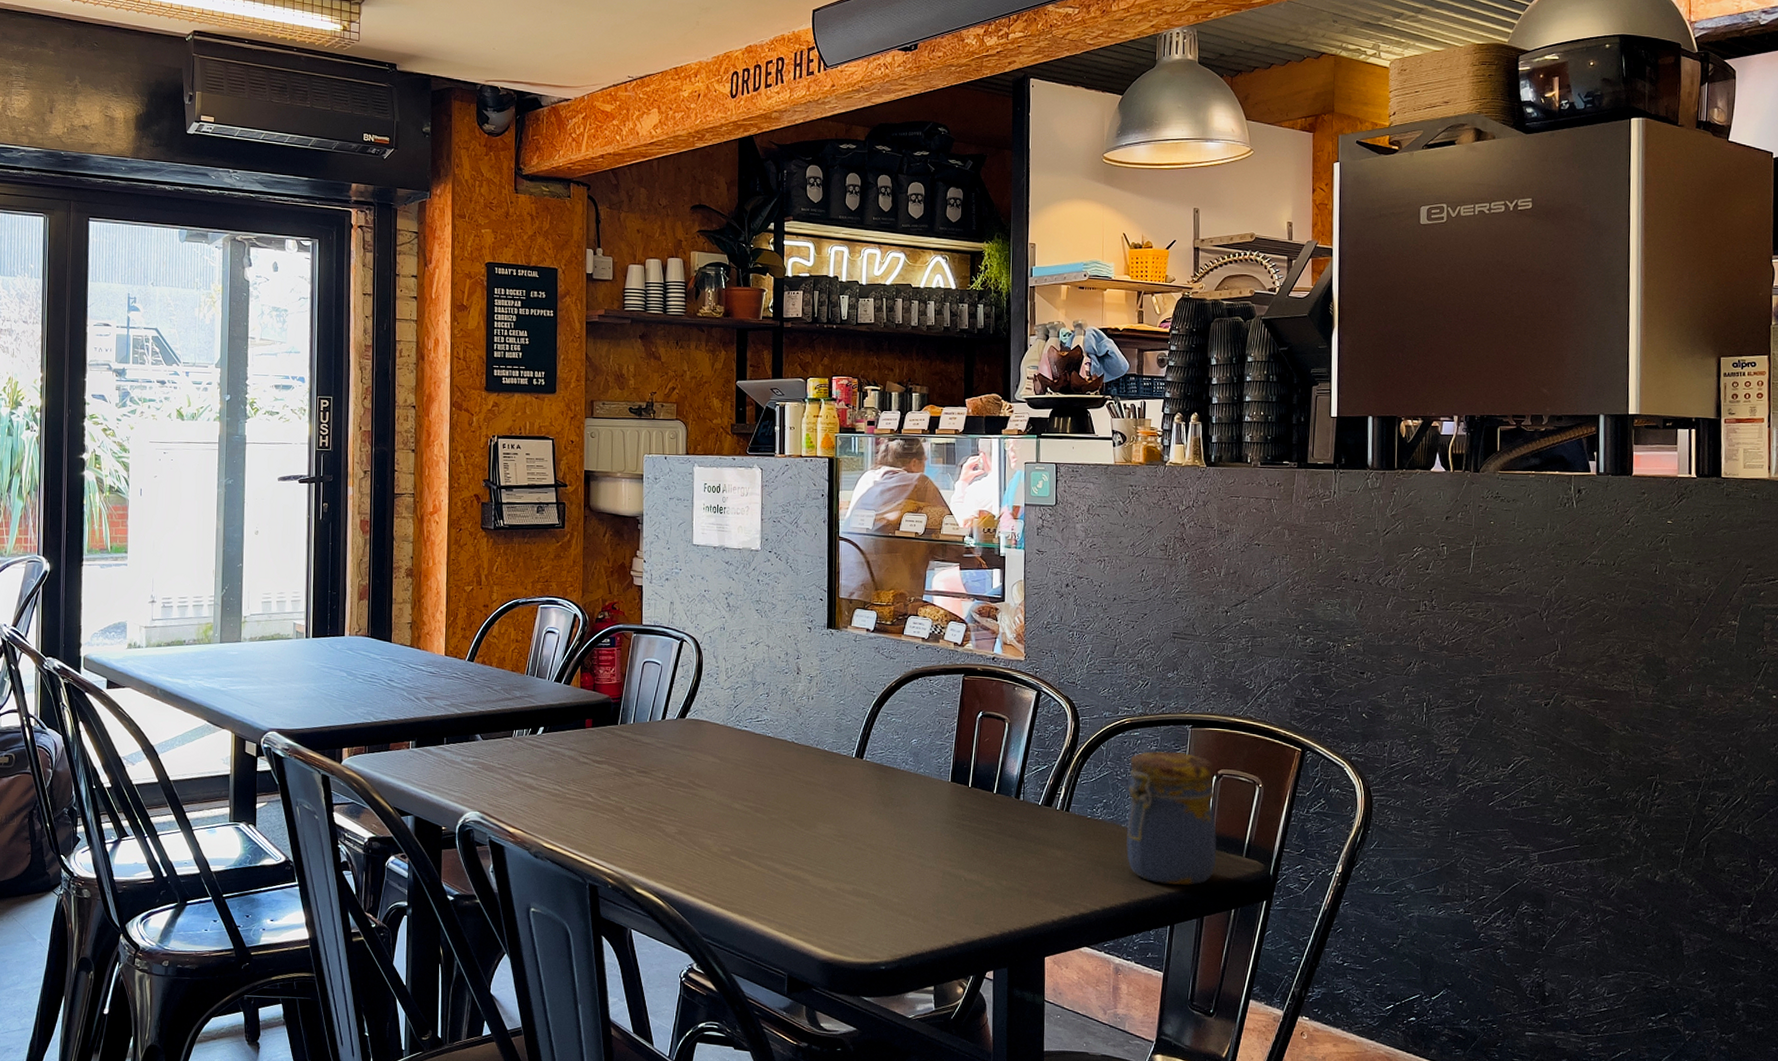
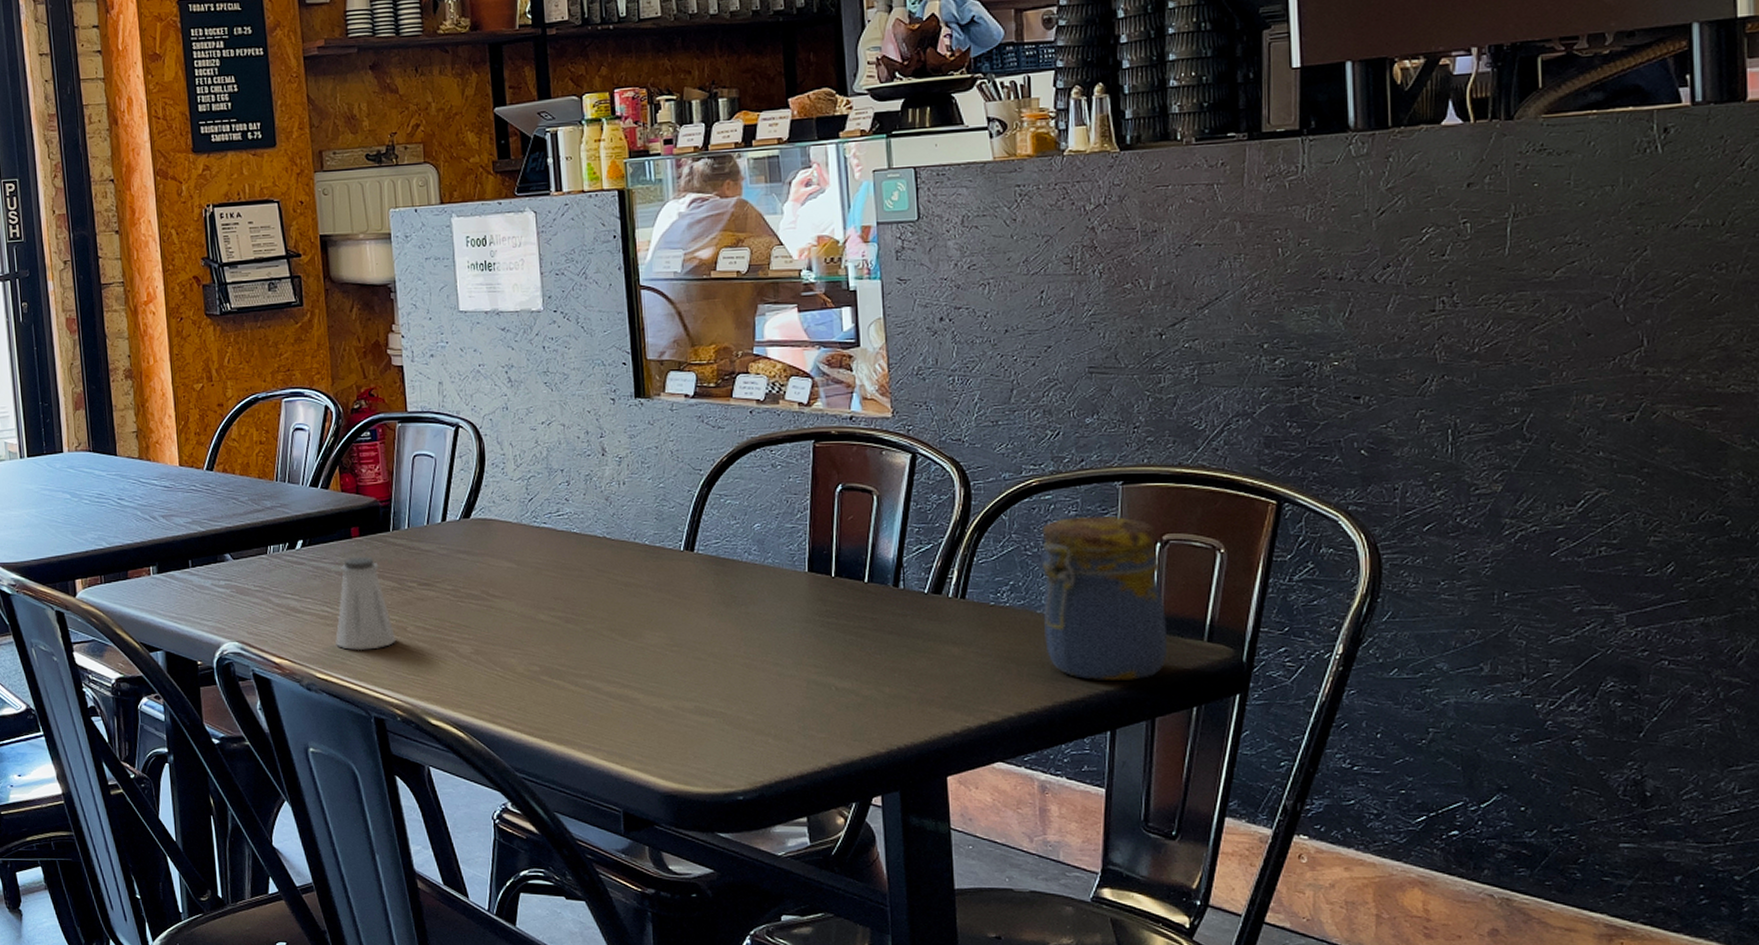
saltshaker: none [563,744,614,826] -> present [335,556,397,651]

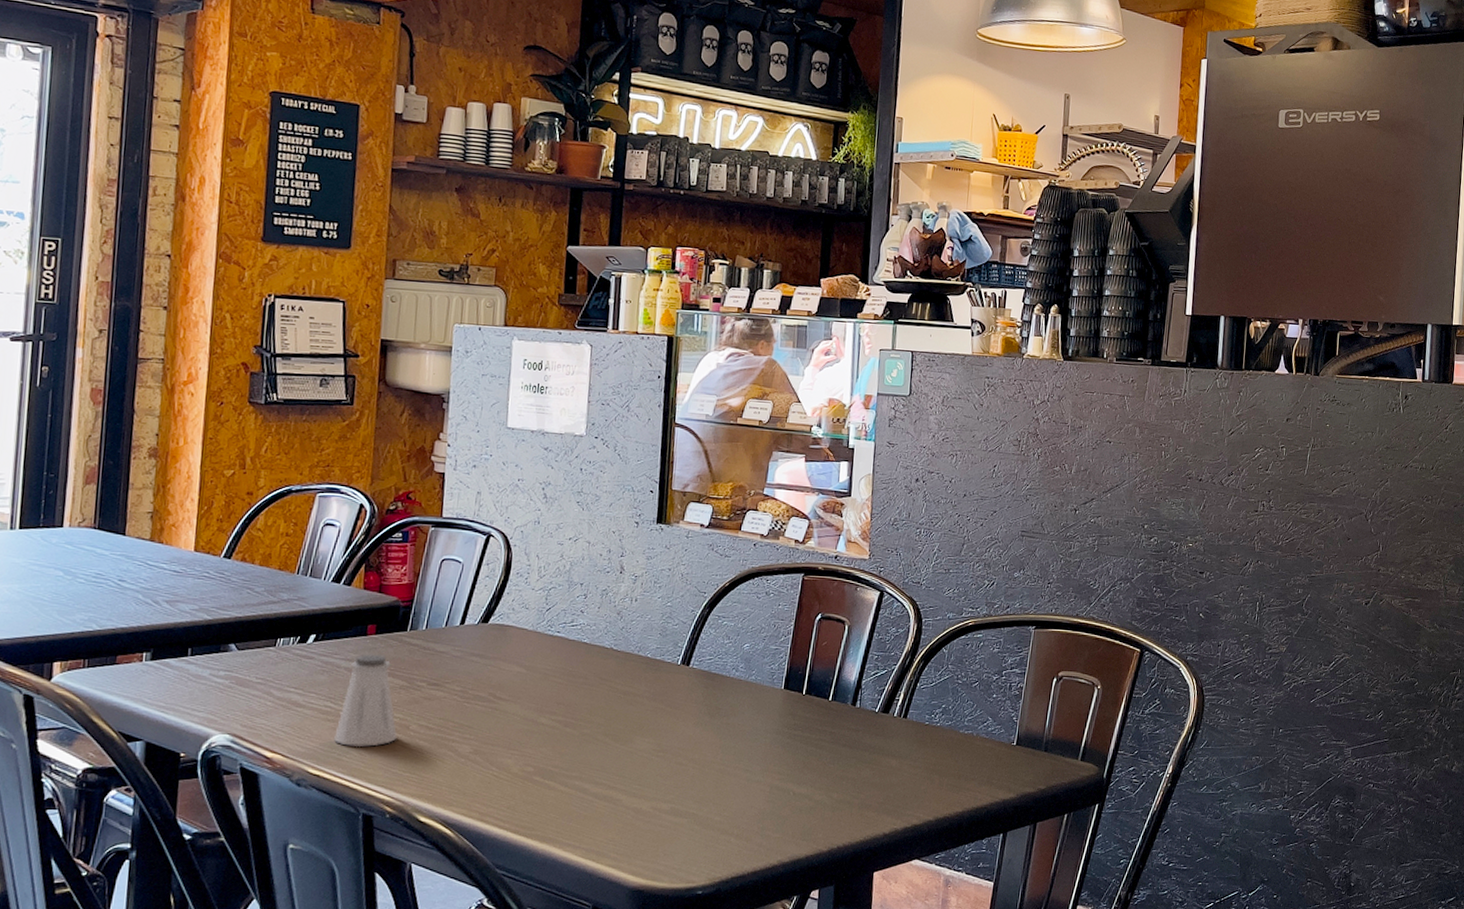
jar: present [1042,515,1168,680] -> none [963,653,1054,791]

